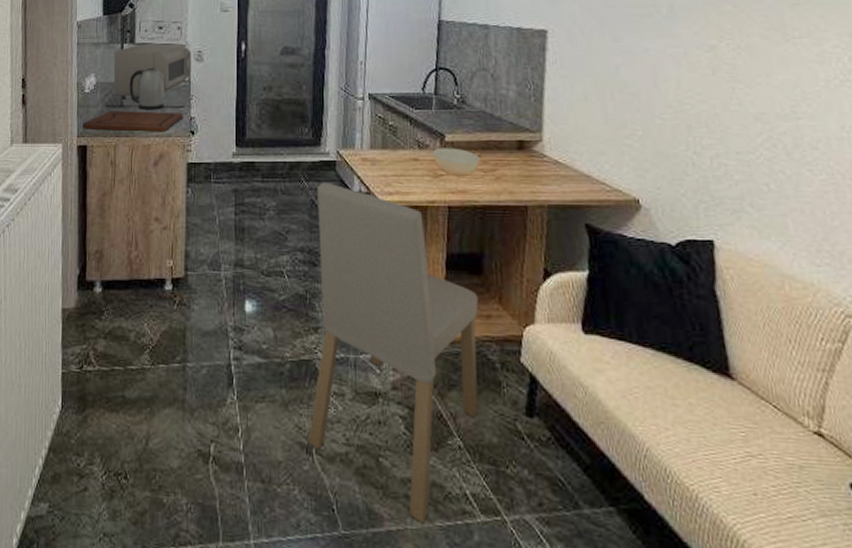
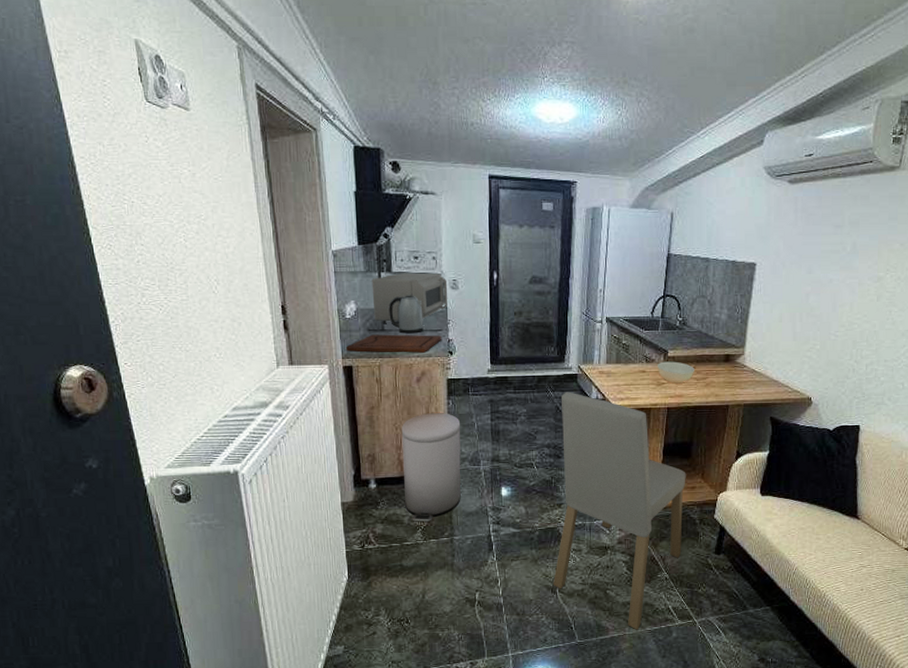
pedal bin: none [131,203,200,342] -> present [401,413,461,523]

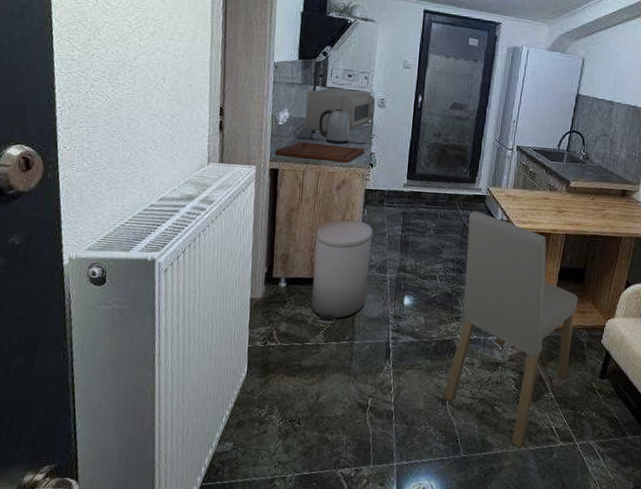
bowl: present [658,361,694,384] -> none [559,191,593,213]

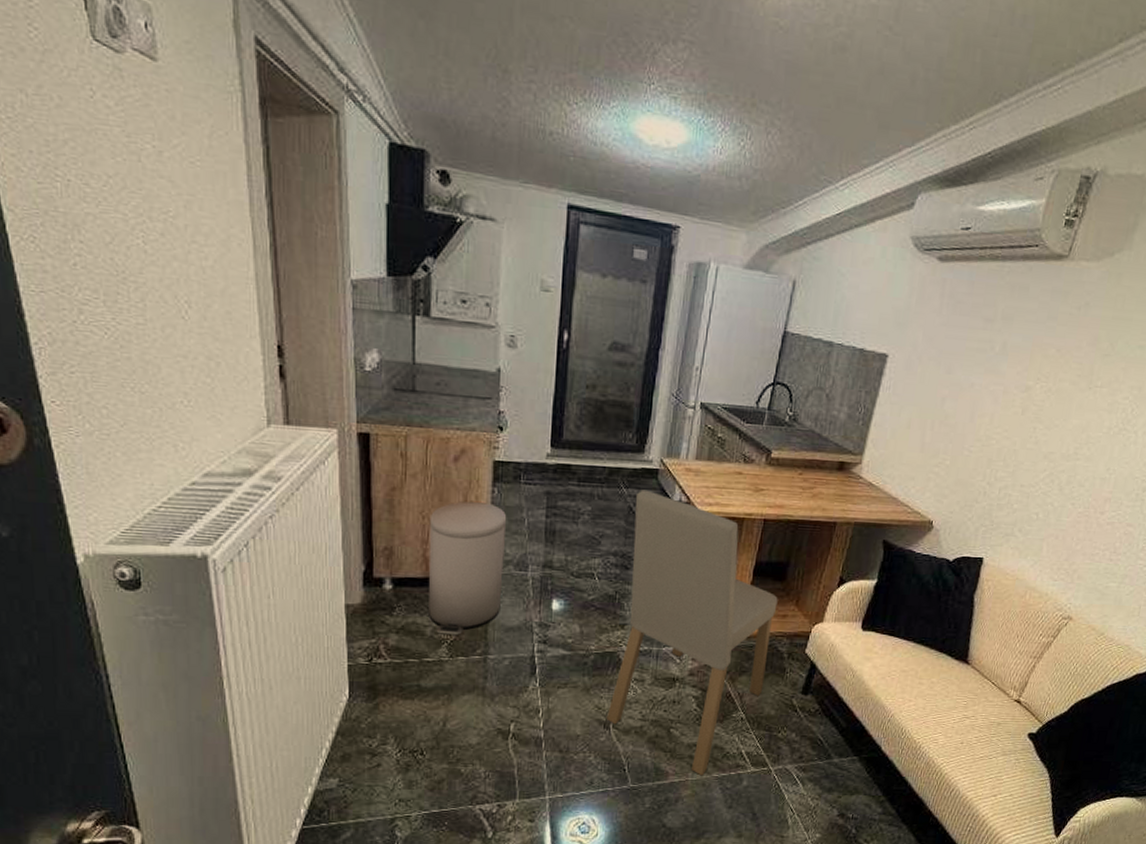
cutting board: present [274,141,365,163] -> none [362,395,491,425]
microwave: present [305,88,376,134] -> none [402,319,503,384]
kettle: present [318,108,350,145] -> none [423,348,468,400]

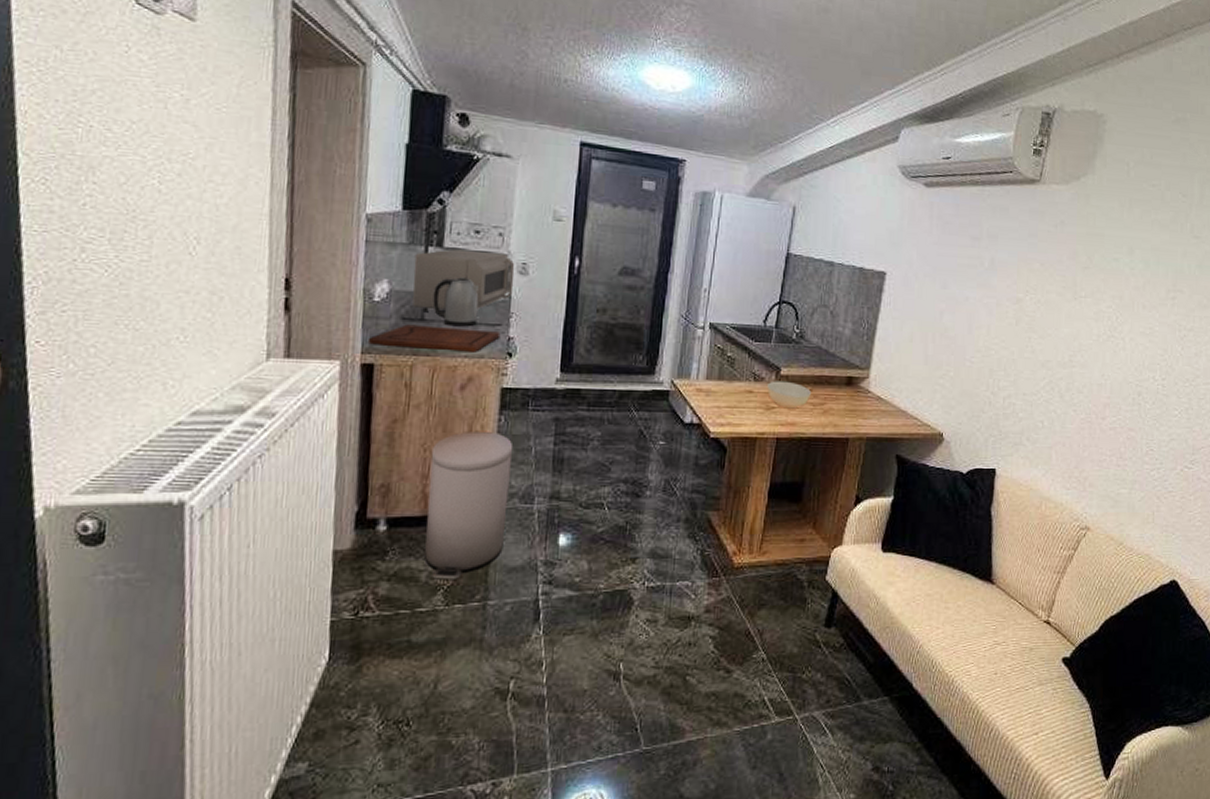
cutting board: none [362,395,491,425] -> present [367,324,501,352]
microwave: none [402,319,503,384] -> present [412,249,515,313]
kettle: none [423,348,468,400] -> present [432,277,479,327]
dining chair: present [607,489,778,776] -> none [617,412,795,731]
bowl: none [757,463,801,492] -> present [767,381,811,409]

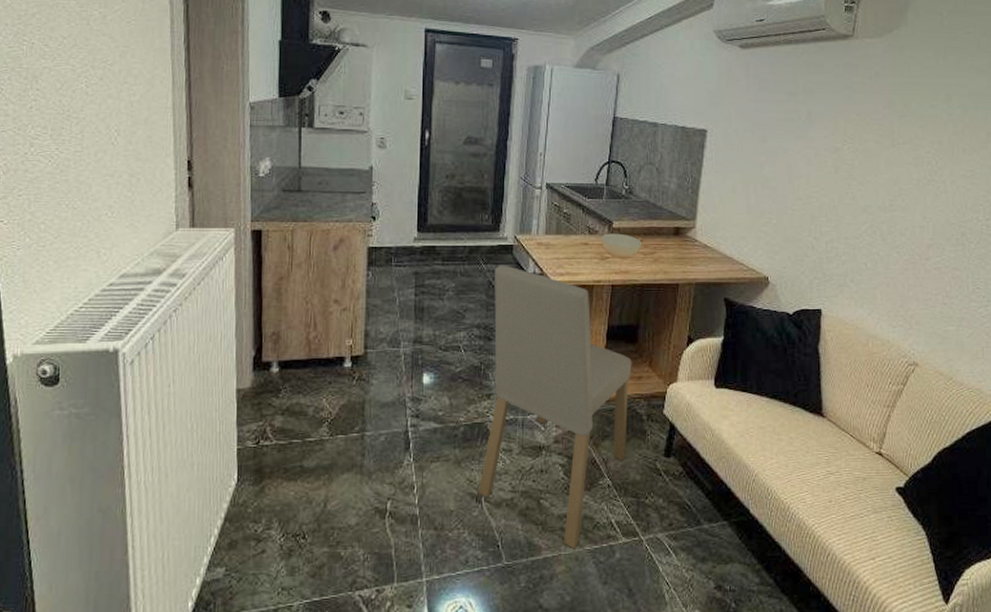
cutting board: present [367,324,501,352] -> none [255,195,365,217]
microwave: present [412,249,515,313] -> none [290,129,375,185]
pedal bin: present [423,432,514,581] -> none [310,286,381,415]
kettle: present [432,277,479,327] -> none [307,153,346,196]
dining chair: none [617,412,795,731] -> present [479,265,632,549]

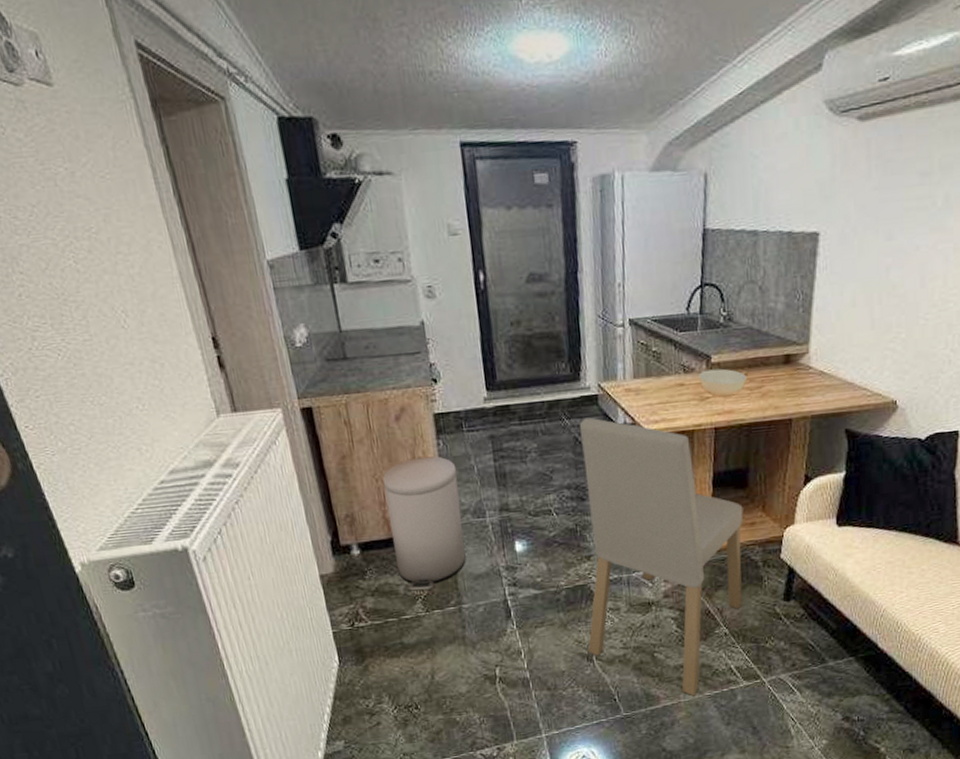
pedal bin: none [310,286,381,415] -> present [382,456,466,591]

